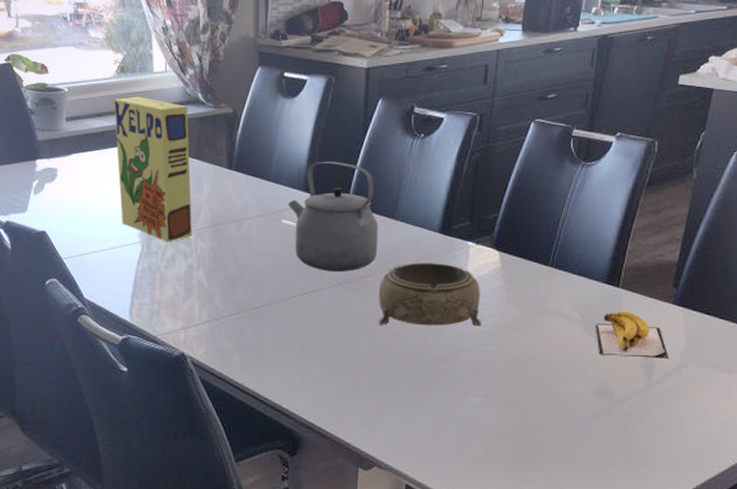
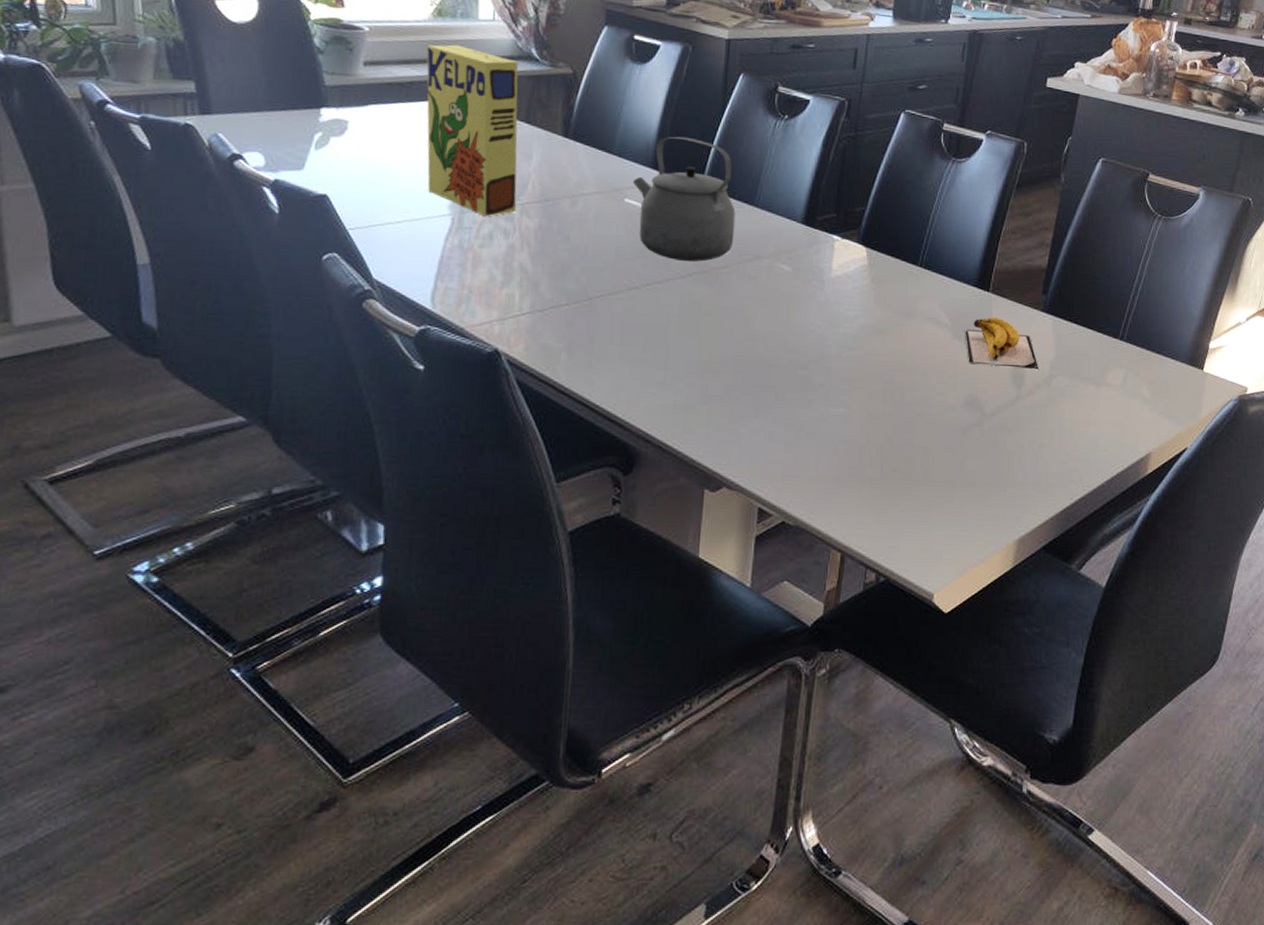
decorative bowl: present [378,263,482,327] -> none [733,255,847,329]

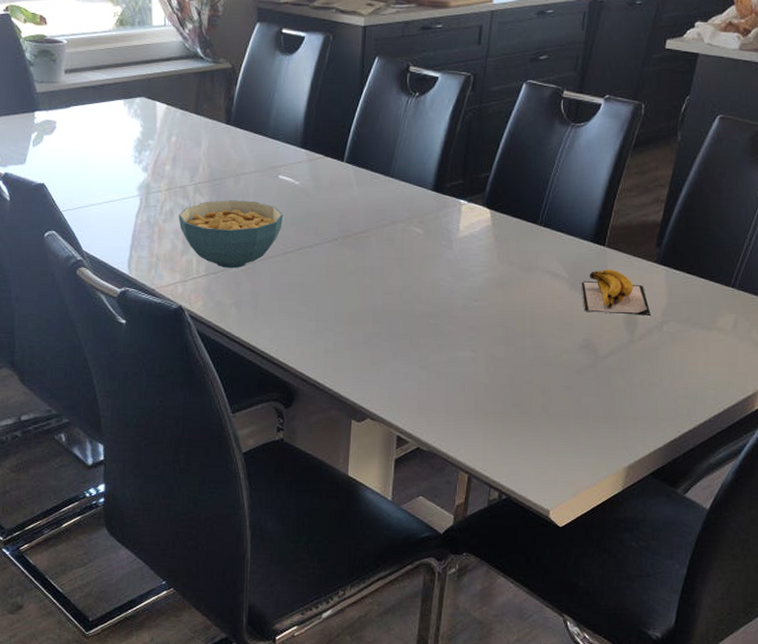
cereal box: present [426,44,519,216] -> none [112,49,191,195]
cereal bowl: none [499,224,628,306] -> present [179,200,283,269]
tea kettle: present [632,136,736,262] -> none [284,118,374,228]

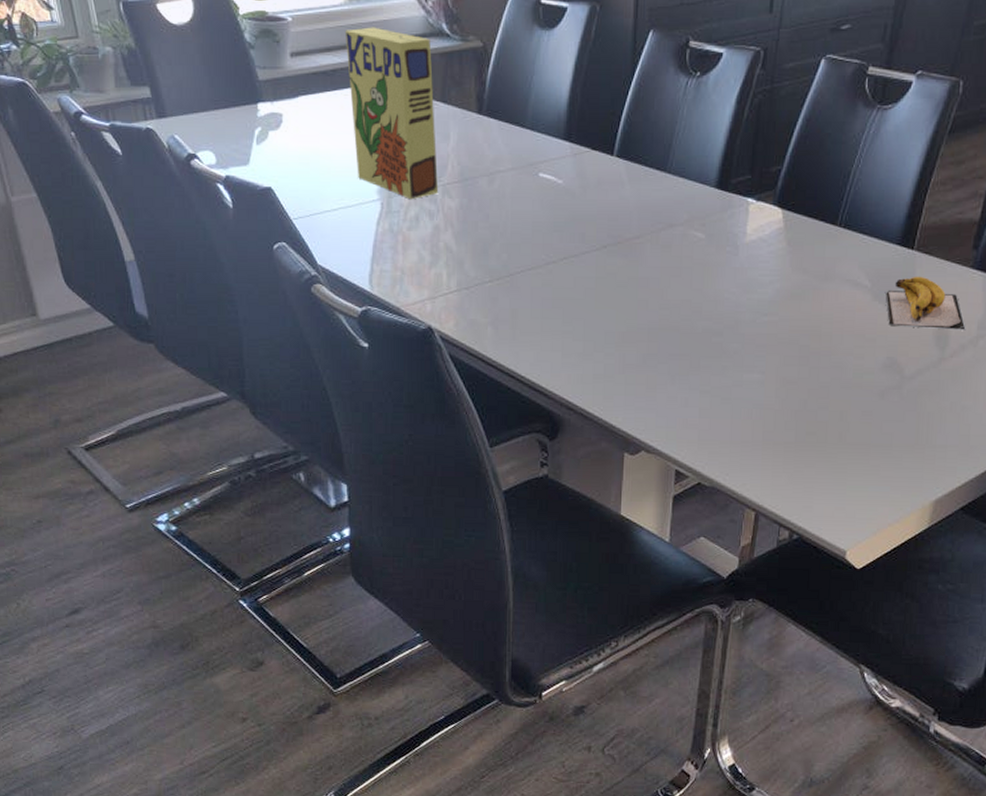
cereal box: none [112,49,191,195] -> present [345,27,439,198]
cereal bowl: present [179,200,283,269] -> none [425,203,544,282]

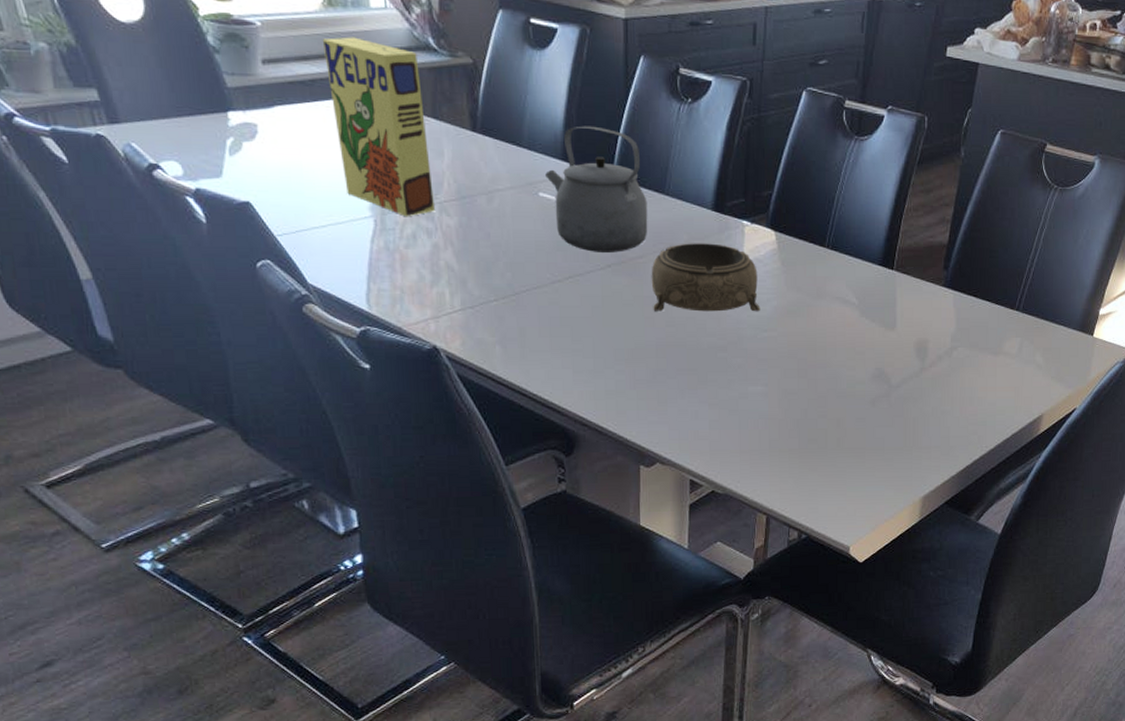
tea kettle: none [545,104,648,233] -> present [544,126,648,253]
decorative bowl: none [647,222,762,295] -> present [651,243,761,312]
banana: present [886,276,966,330] -> none [871,294,941,343]

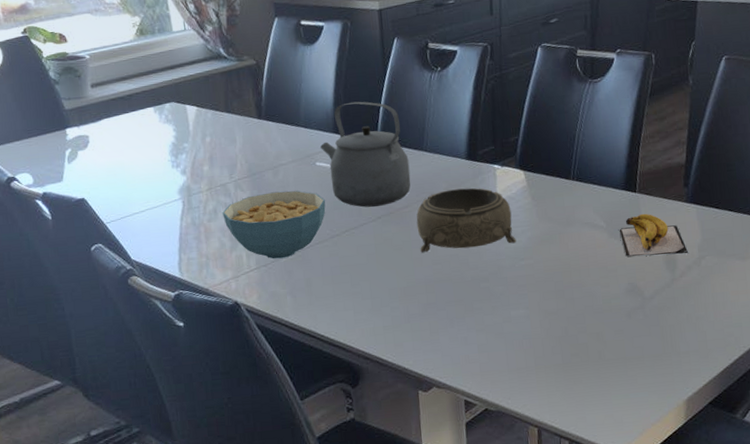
cereal box: present [322,37,436,216] -> none [136,56,232,195]
cereal bowl: none [423,221,547,301] -> present [223,191,326,259]
banana: none [871,294,941,343] -> present [619,213,689,257]

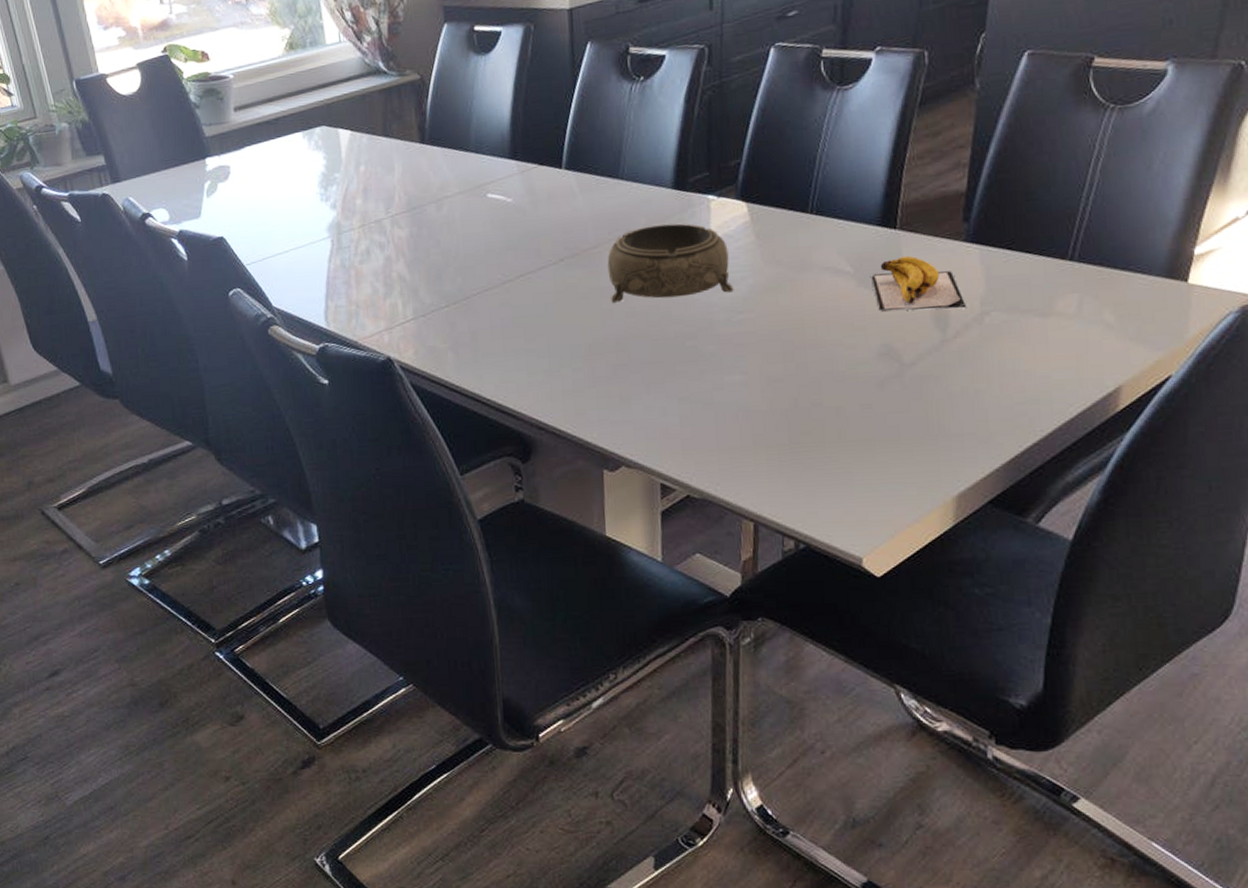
cereal bowl: present [223,191,326,259] -> none [376,228,497,308]
tea kettle: present [319,101,411,208] -> none [492,120,602,248]

